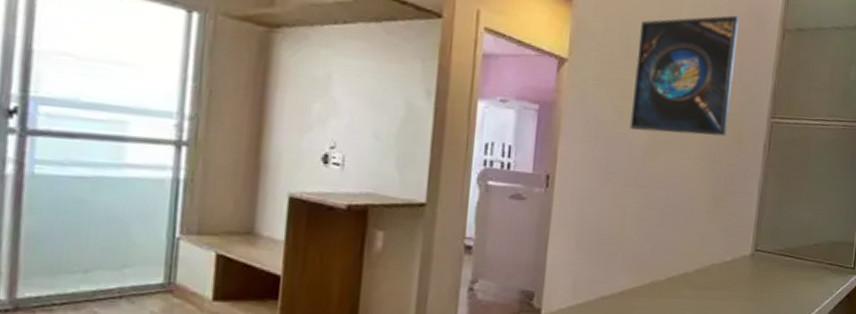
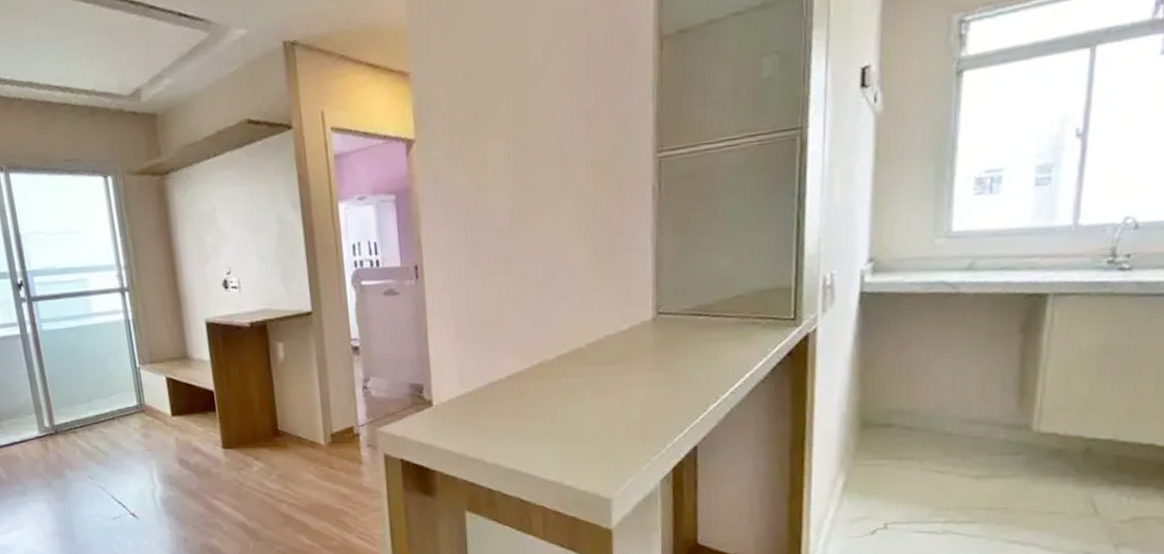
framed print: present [629,15,739,136] -> none [485,37,604,201]

